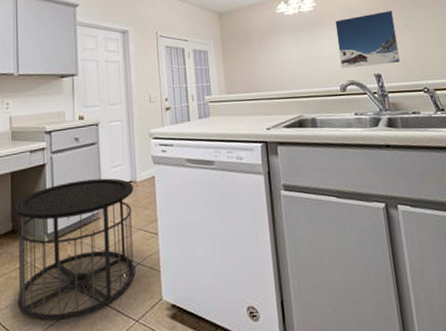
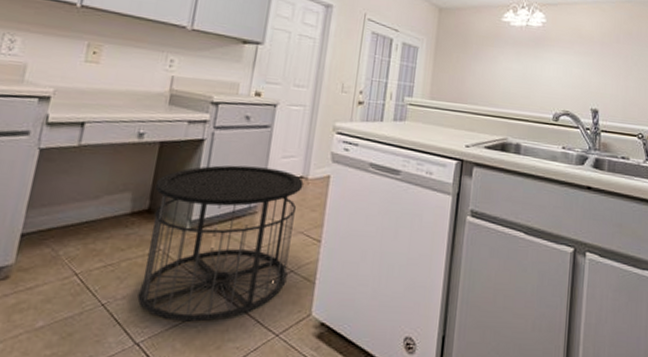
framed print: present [335,11,400,69] -> none [558,42,623,102]

